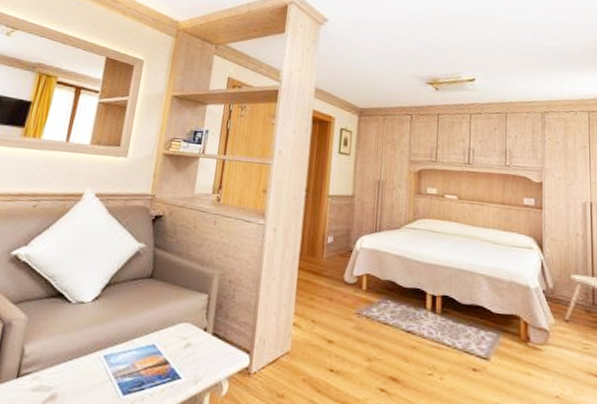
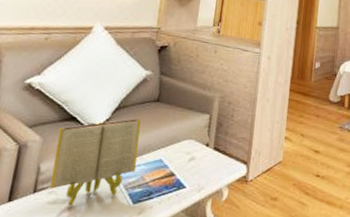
book: none [34,296,133,394] -> present [50,118,141,206]

